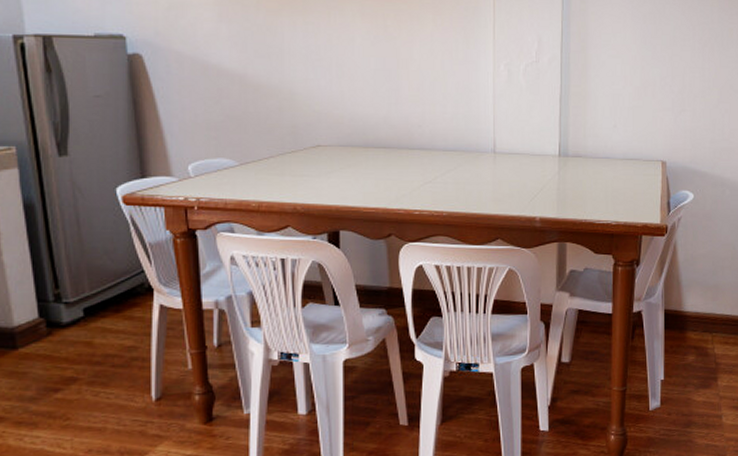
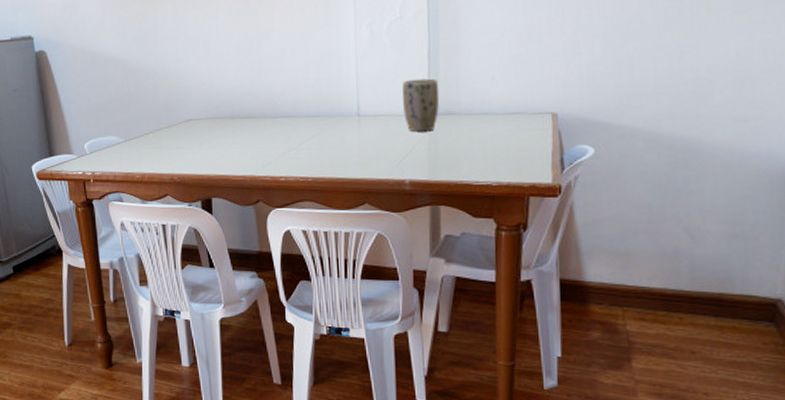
plant pot: none [536,121,568,172] -> present [402,78,439,132]

